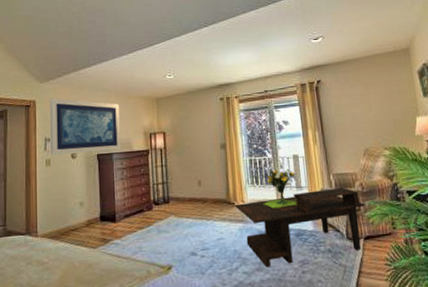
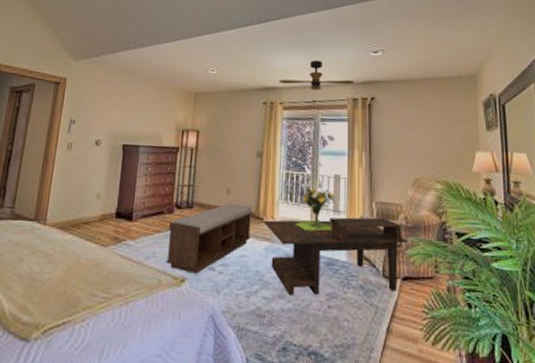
wall art: present [50,98,122,155] -> none [73,78,154,143]
bench: none [150,193,226,261] -> present [166,203,253,274]
ceiling fan: none [231,53,300,81] -> present [278,60,354,90]

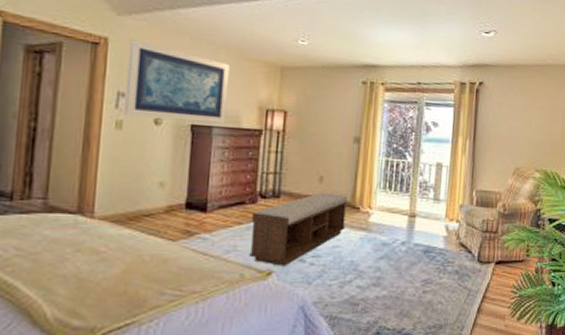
wall art: none [73,78,154,143] -> present [124,39,229,124]
coffee table: present [263,217,407,296] -> none [359,205,504,284]
ceiling fan: present [278,60,354,90] -> none [381,36,463,72]
bouquet: present [295,186,335,231] -> none [393,175,436,220]

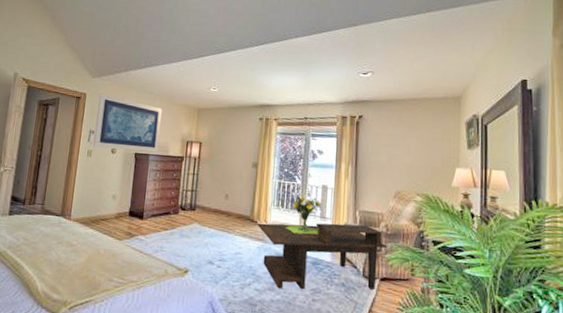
bench: present [249,192,348,266] -> none [172,207,248,267]
coffee table: none [359,205,504,284] -> present [257,223,387,290]
bouquet: none [393,175,436,220] -> present [285,195,322,235]

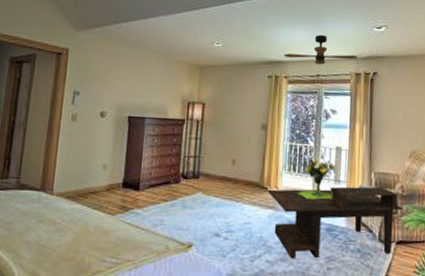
wall art: present [93,94,162,152] -> none [78,49,159,115]
ceiling fan: none [274,80,344,108] -> present [284,34,358,65]

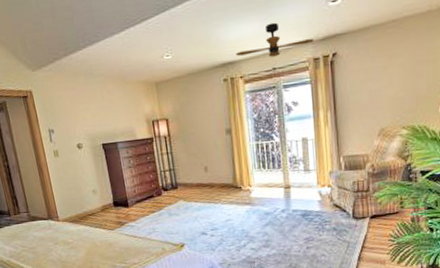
coffee table: present [267,186,403,259] -> none [242,169,374,244]
bouquet: present [298,158,336,200] -> none [270,152,305,192]

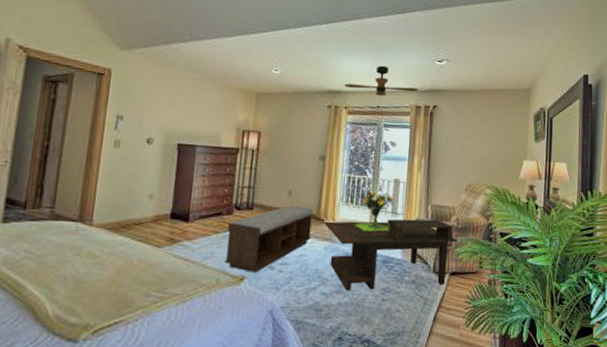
bench: none [161,178,233,240] -> present [225,205,314,273]
coffee table: none [242,169,374,244] -> present [324,219,457,291]
bouquet: none [270,152,305,192] -> present [355,190,394,232]

